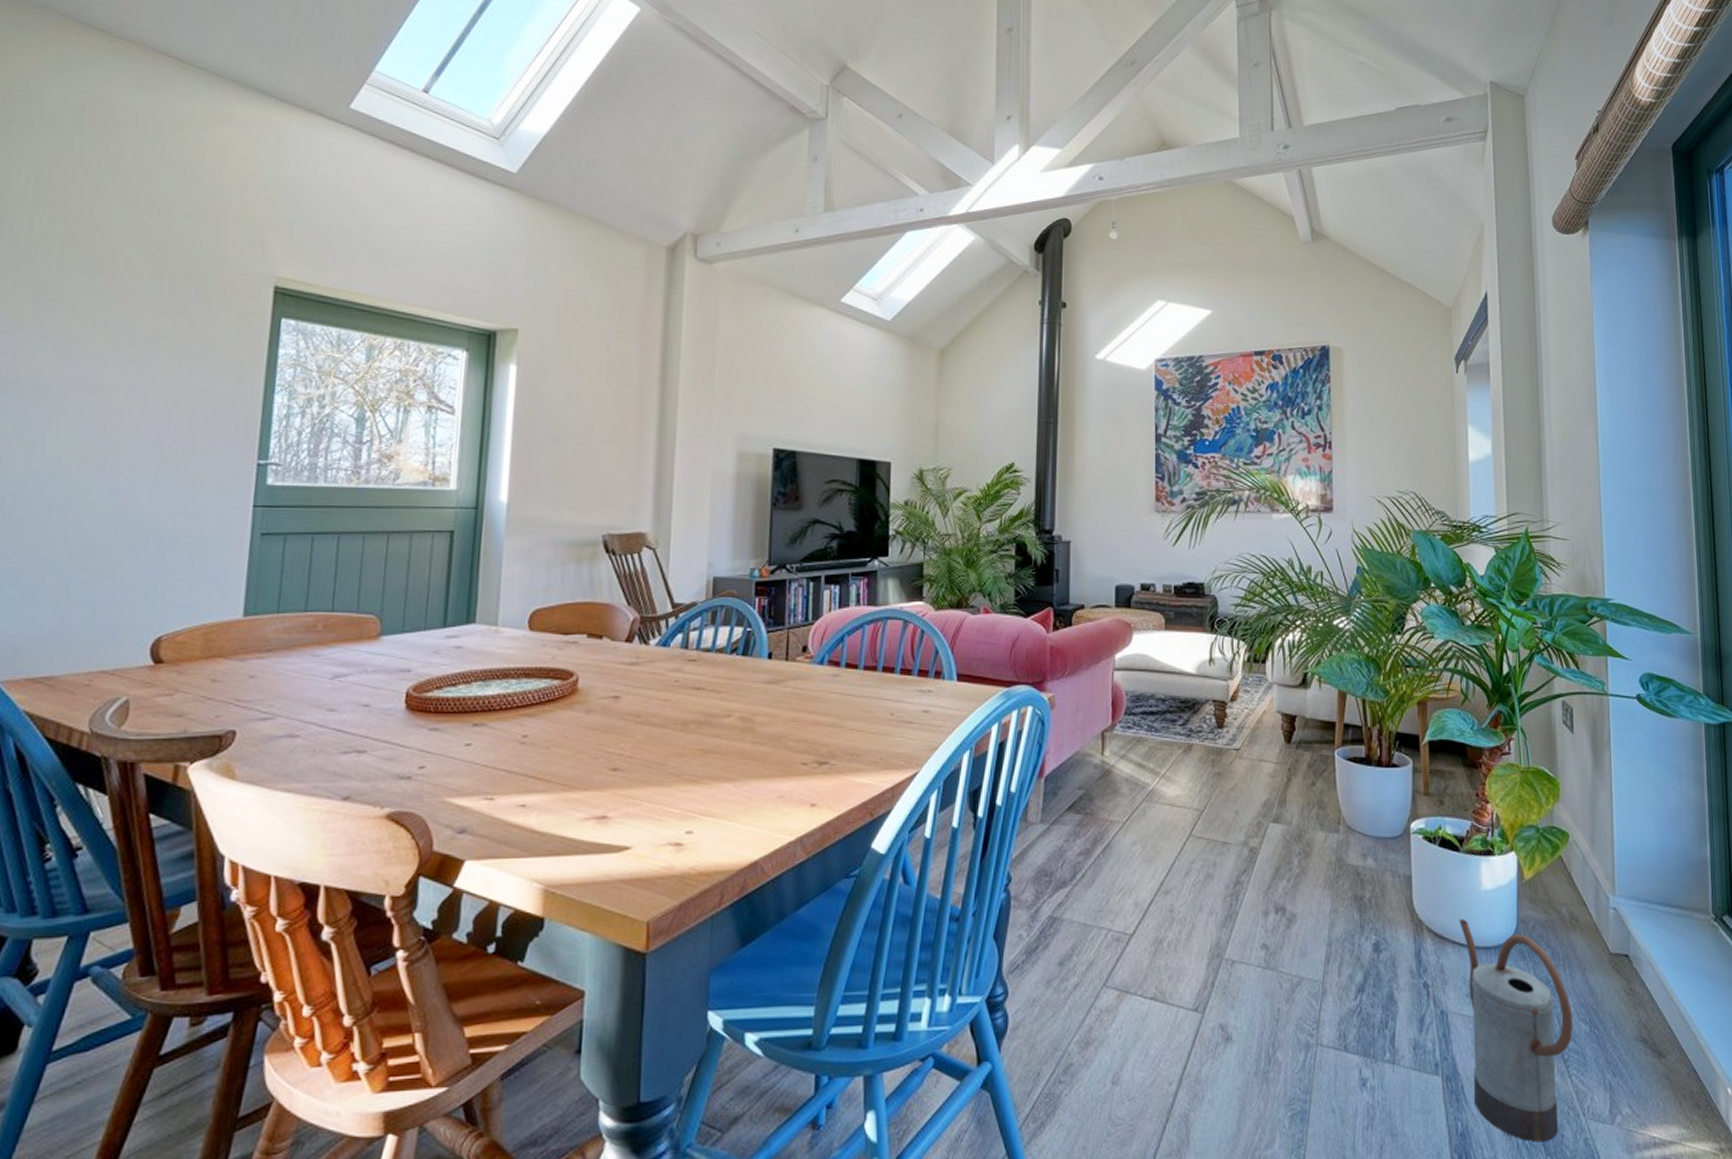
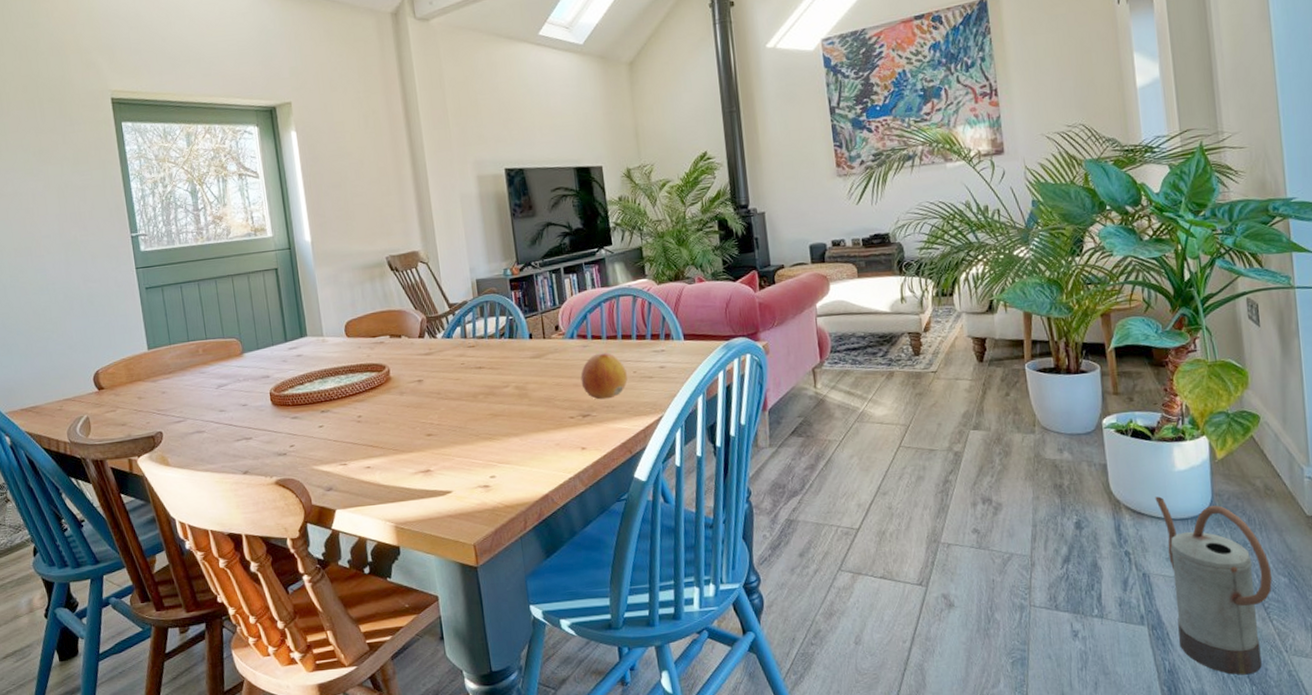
fruit: none [824,686,882,745] -> present [580,352,628,400]

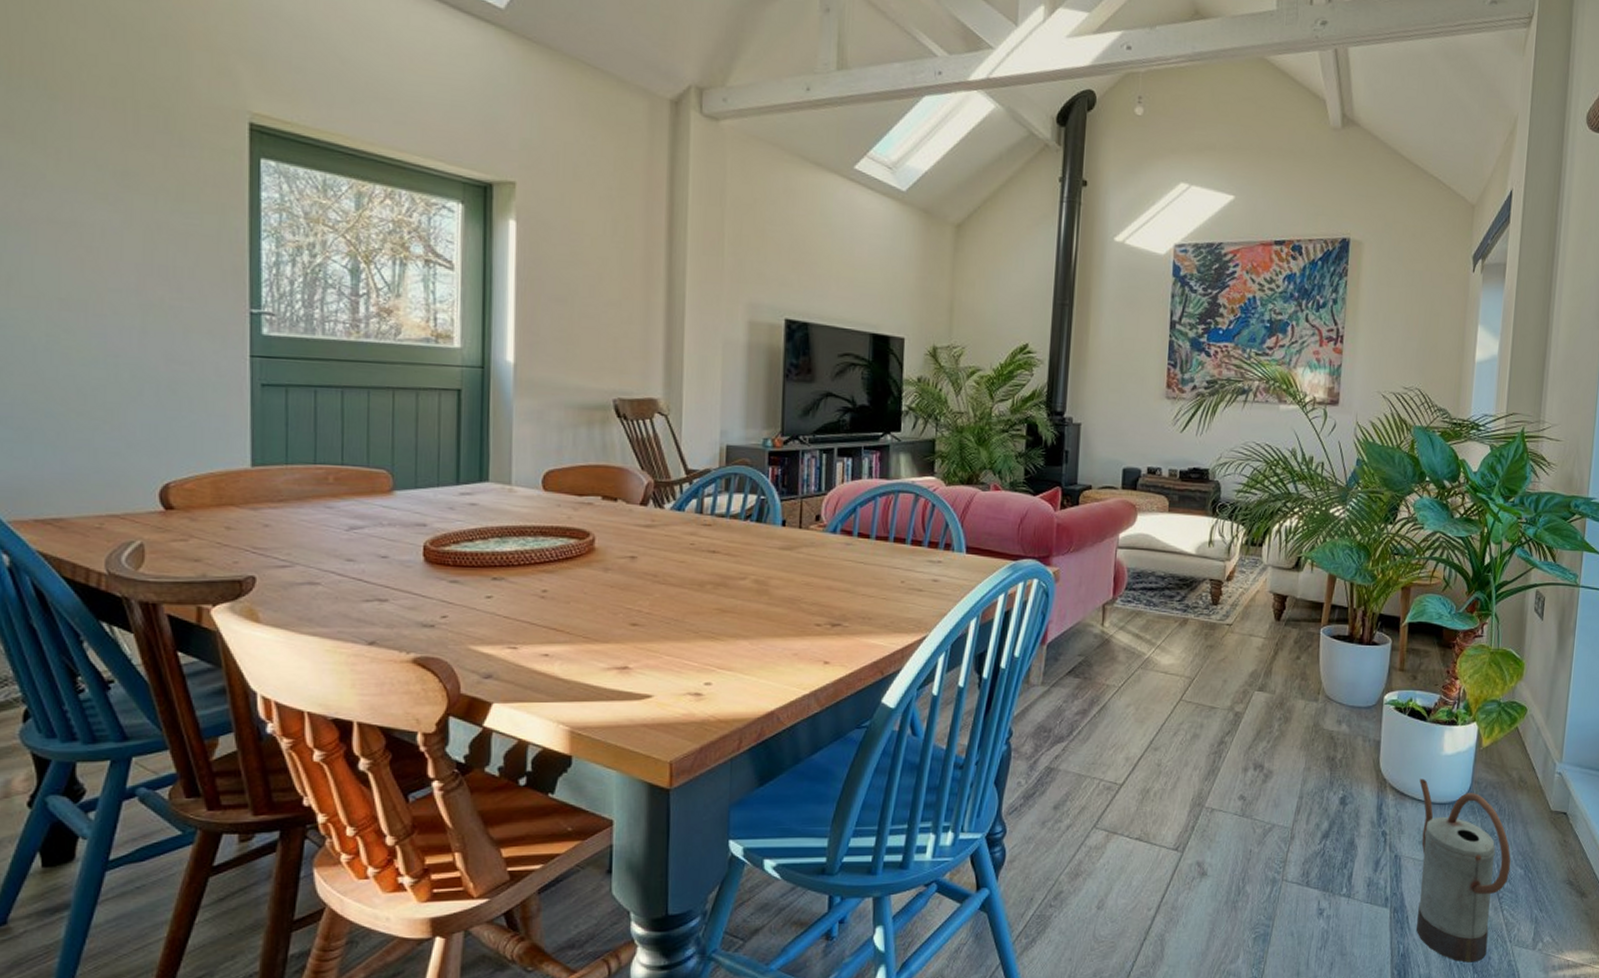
fruit: present [580,352,628,400] -> none [836,554,893,609]

